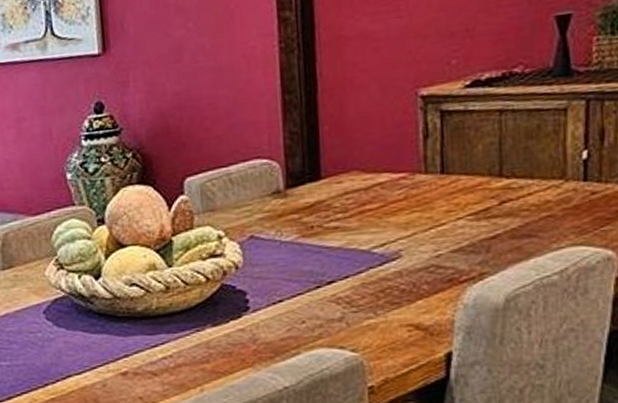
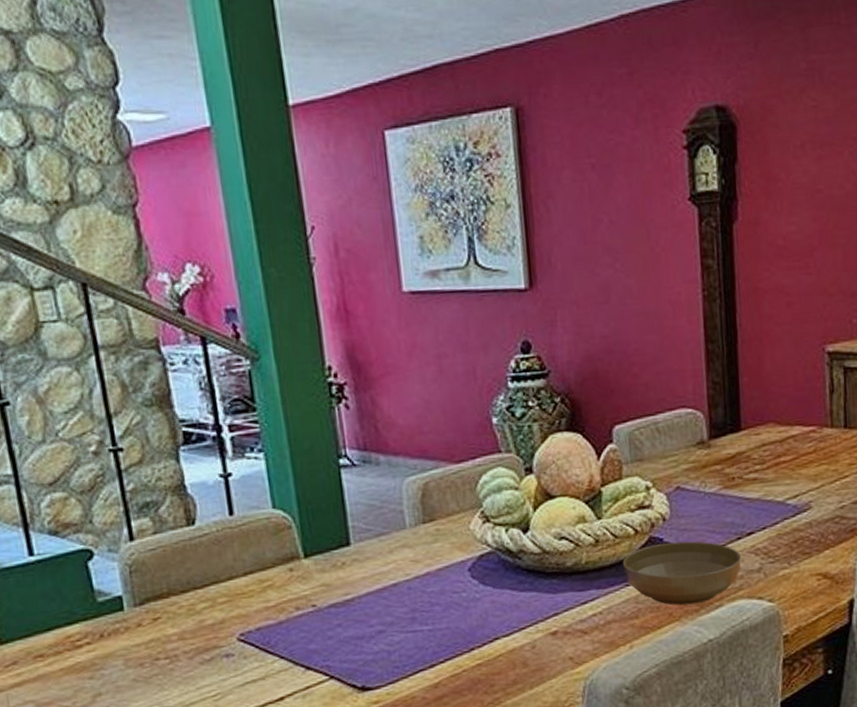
bowl: none [194,289,321,352] -> present [623,541,741,606]

